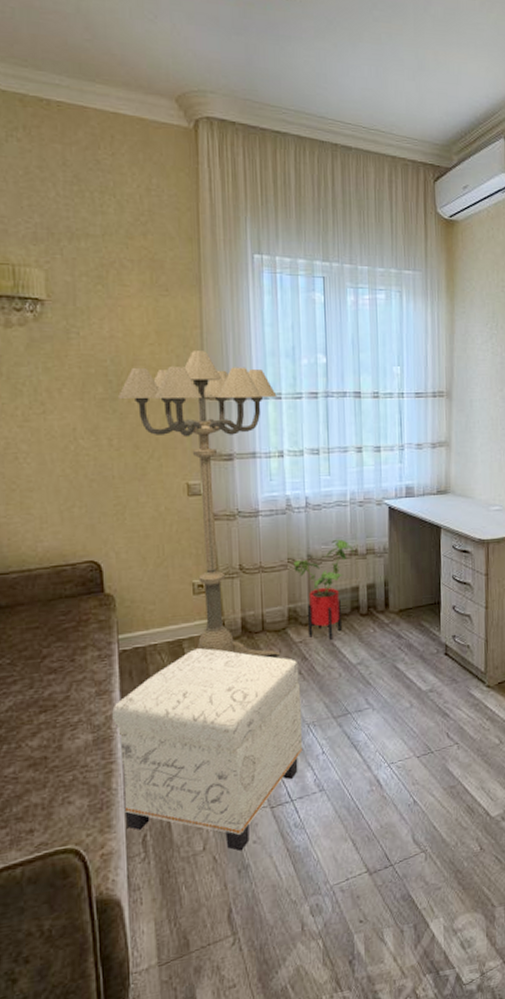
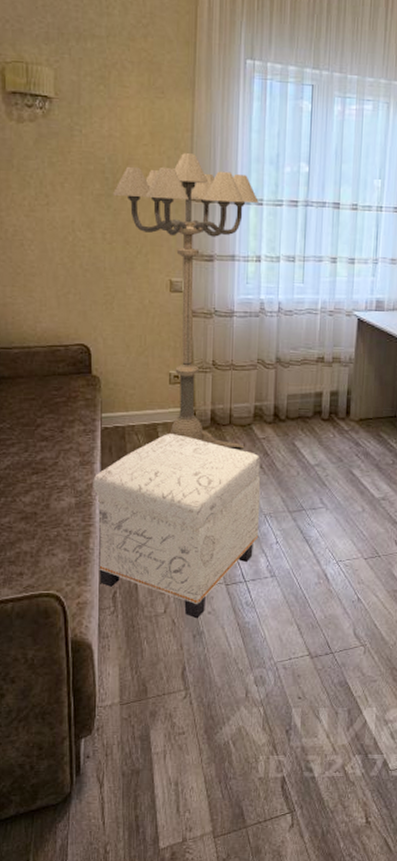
house plant: present [293,539,354,640] -> none [262,345,321,440]

